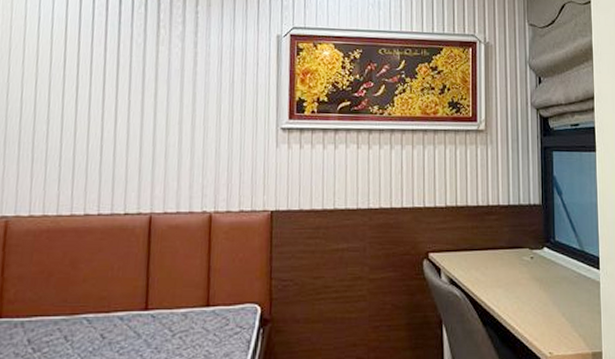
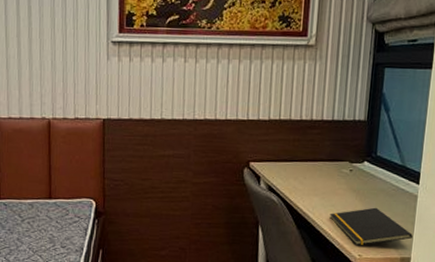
notepad: none [515,297,601,342] -> present [330,207,413,246]

